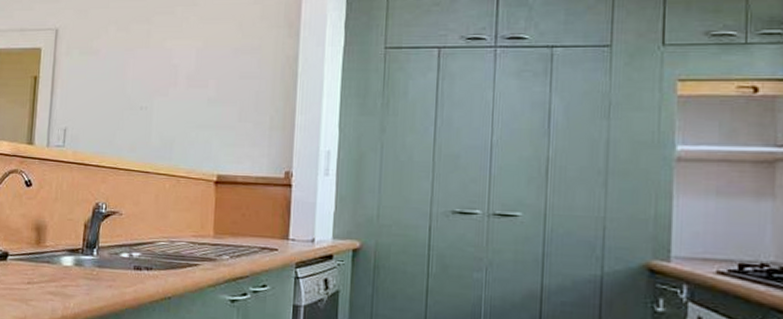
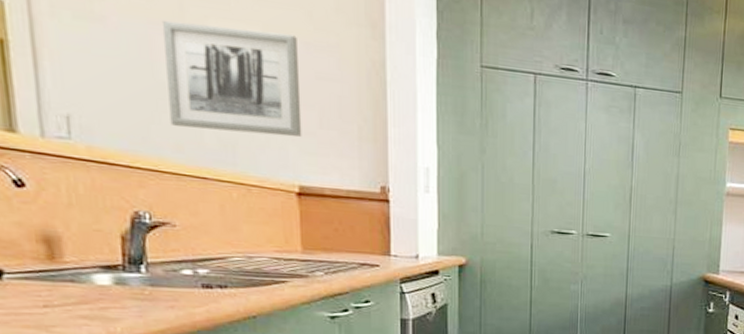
wall art: none [130,44,228,132] -> present [161,20,302,138]

